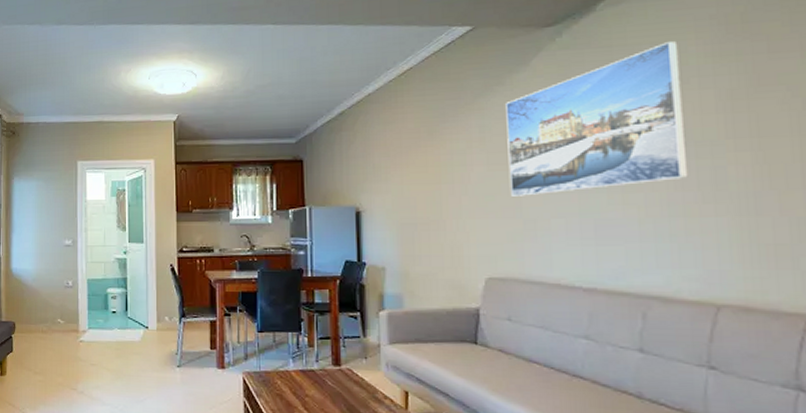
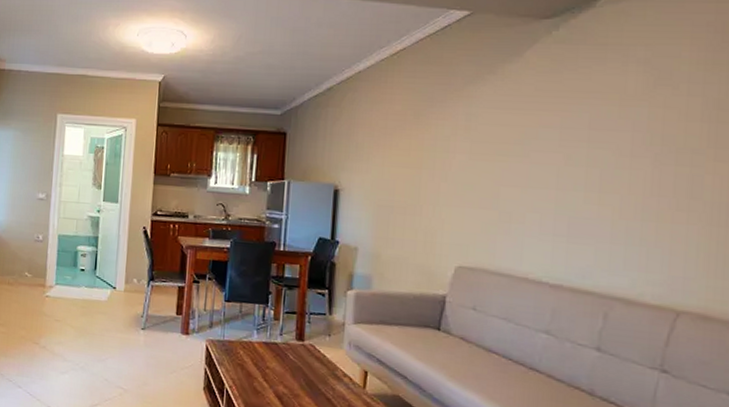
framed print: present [506,40,689,196] -> none [490,44,673,189]

